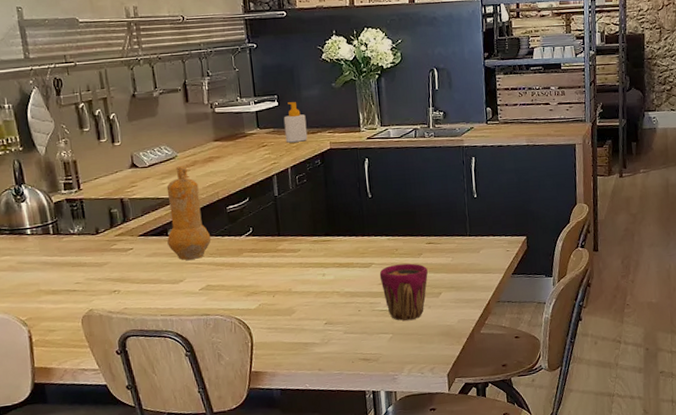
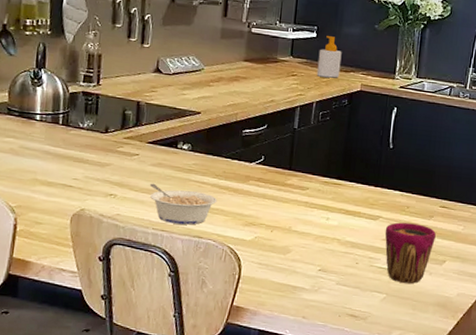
legume: none [149,272,217,307] -> present [149,183,217,225]
pepper mill: present [166,166,211,260] -> none [175,79,221,178]

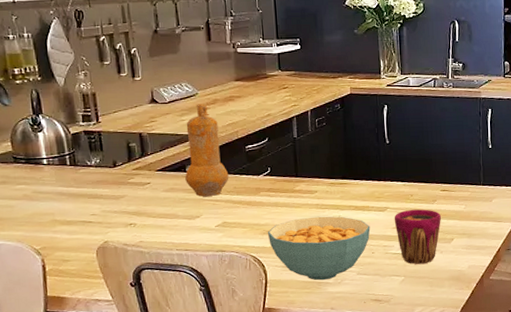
legume: present [149,183,217,225] -> none [165,207,233,243]
pepper mill: none [175,79,221,178] -> present [185,104,229,197]
cereal bowl: none [249,214,359,285] -> present [267,216,371,281]
soap bottle: present [316,36,342,78] -> none [305,46,329,86]

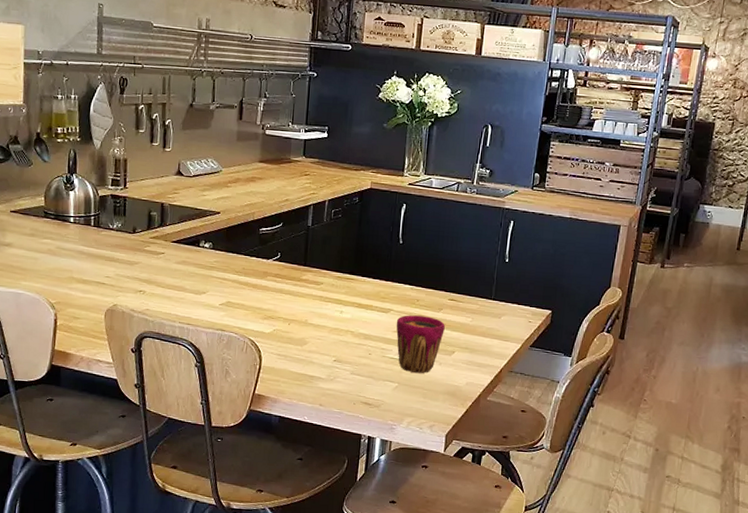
pepper mill: present [185,104,229,197] -> none [198,181,240,274]
cereal bowl: present [267,216,371,281] -> none [268,308,371,375]

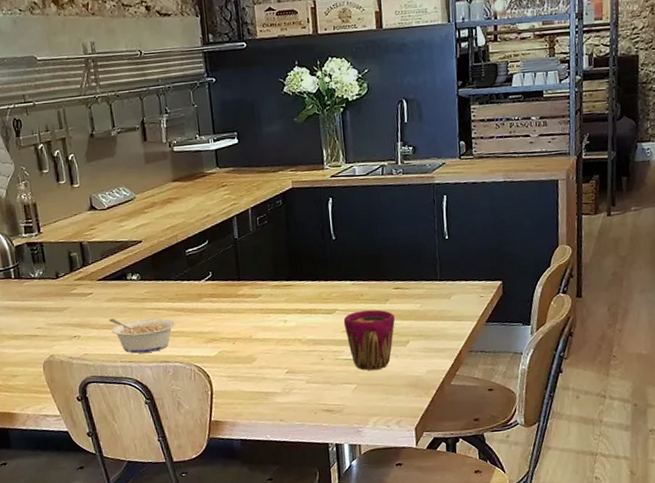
legume: none [175,280,238,319] -> present [108,318,176,354]

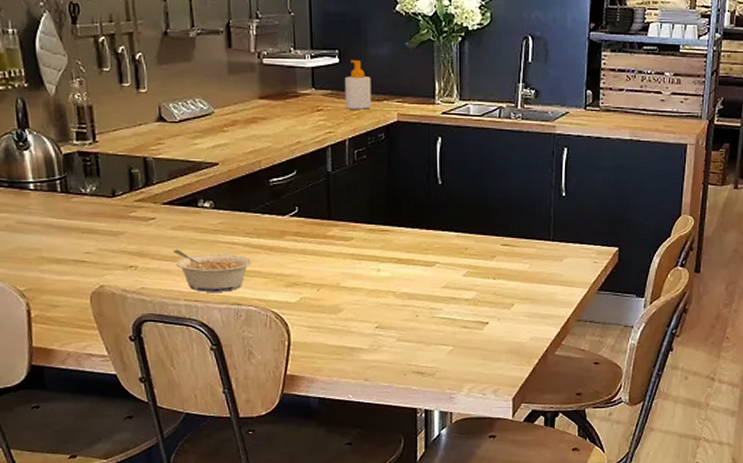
soap bottle: none [243,139,269,182] -> present [344,60,372,109]
cup: present [343,309,395,371] -> none [443,266,500,333]

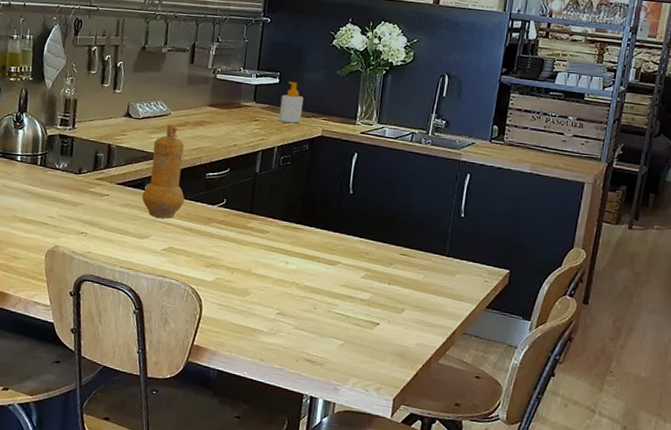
legume: present [173,249,253,292] -> none [118,223,181,265]
pepper mill: none [196,125,249,238] -> present [142,124,185,219]

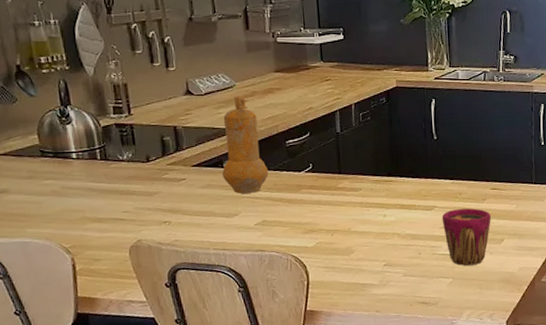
soap bottle: present [278,82,304,124] -> none [348,36,374,78]
cup: none [343,268,395,332] -> present [441,208,491,266]

